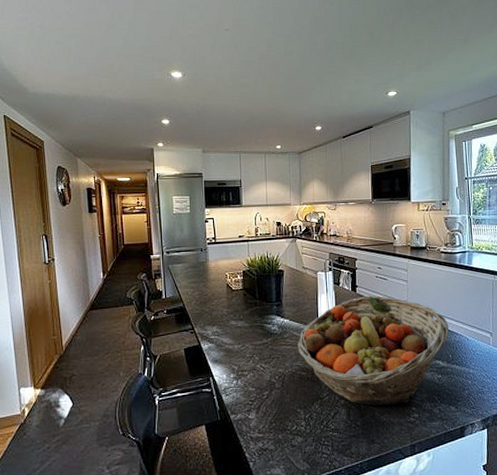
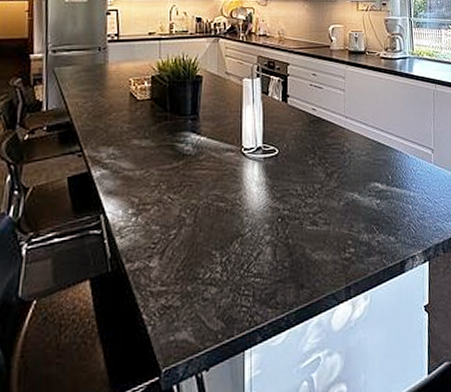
fruit basket: present [297,296,449,406] -> none [216,107,389,241]

